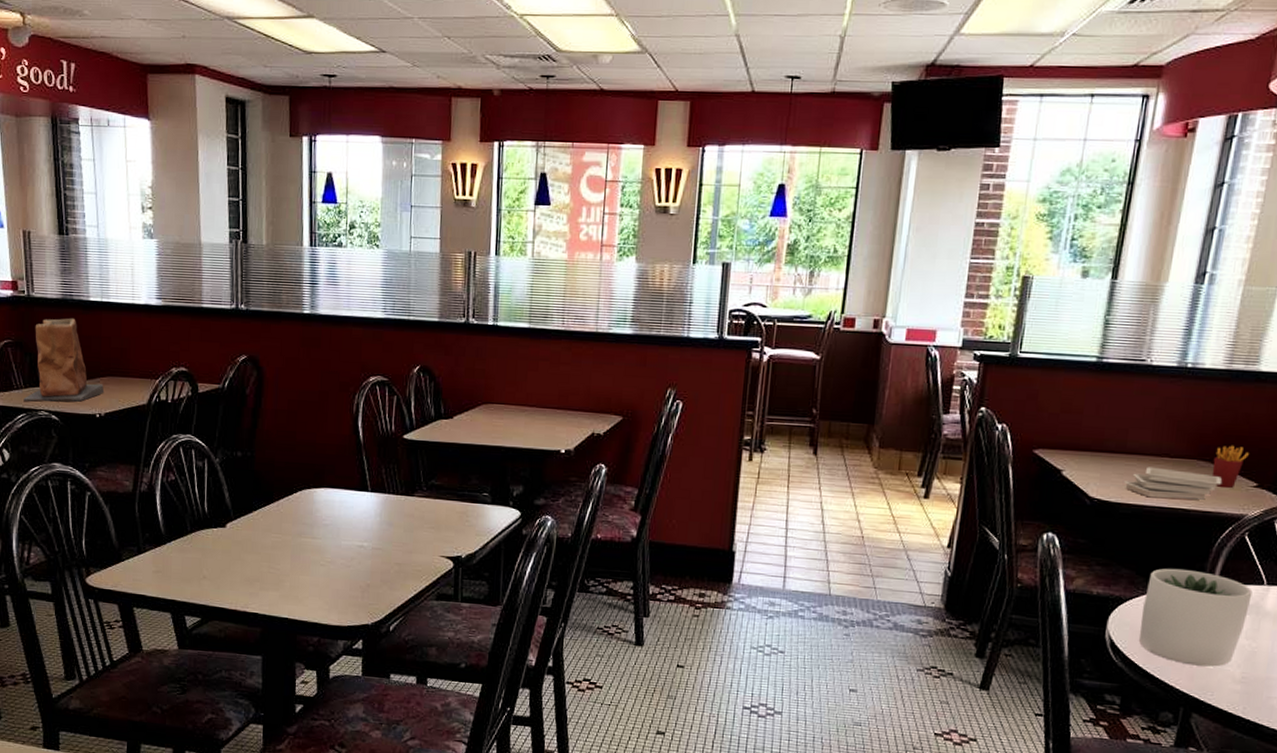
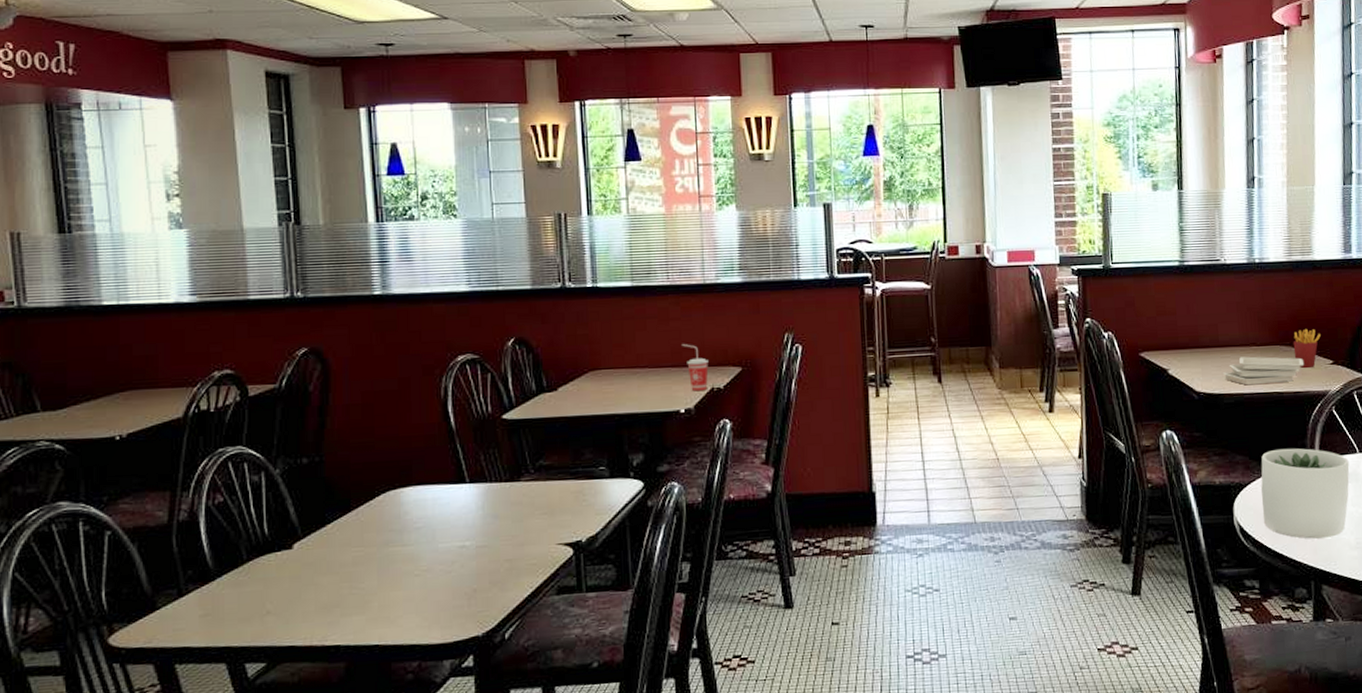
paper bag: present [23,318,105,403] -> none [15,327,126,433]
beverage cup: none [569,388,592,435] -> present [682,344,709,392]

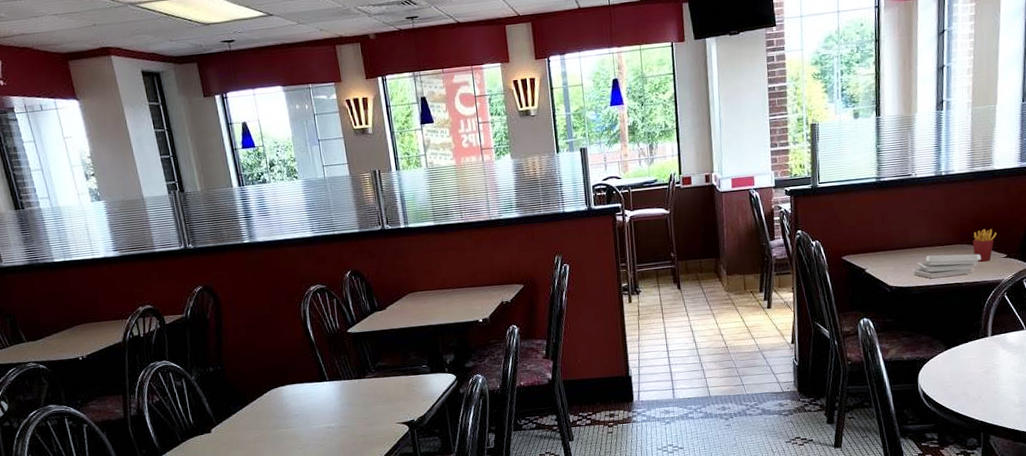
beverage cup: present [682,344,709,392] -> none [476,268,499,305]
planter: present [1261,448,1350,539] -> none [941,328,1017,400]

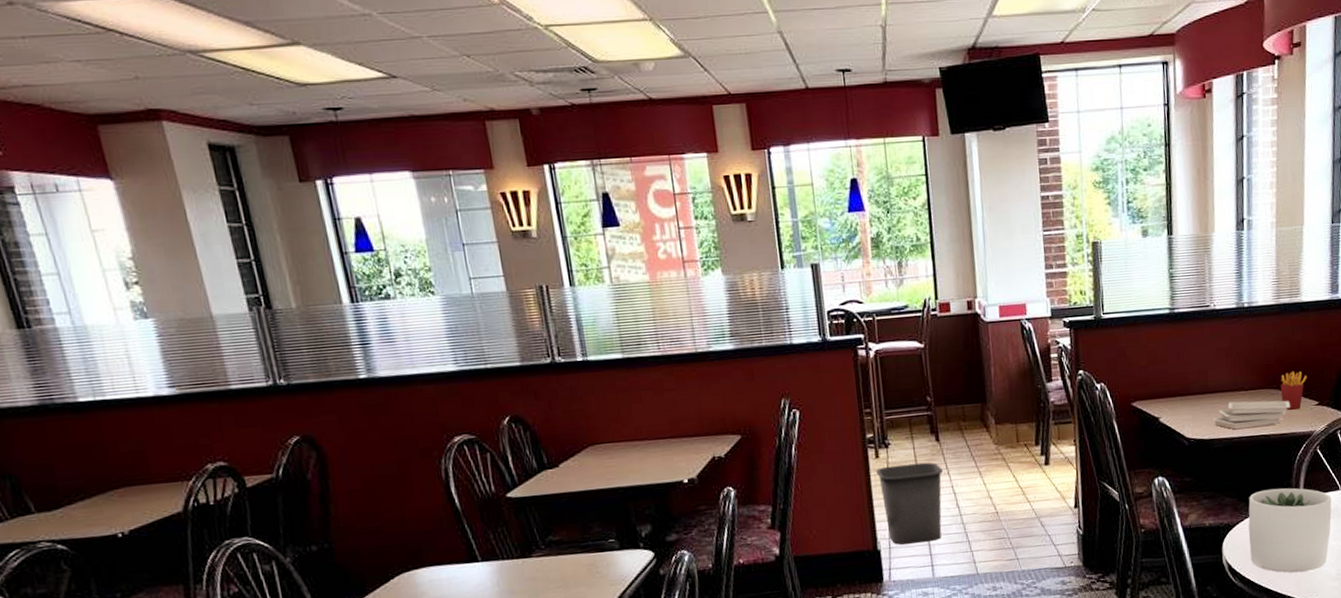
waste bin: none [629,306,684,372] -> present [876,462,944,545]
planter: none [941,328,1017,400] -> present [1248,488,1332,573]

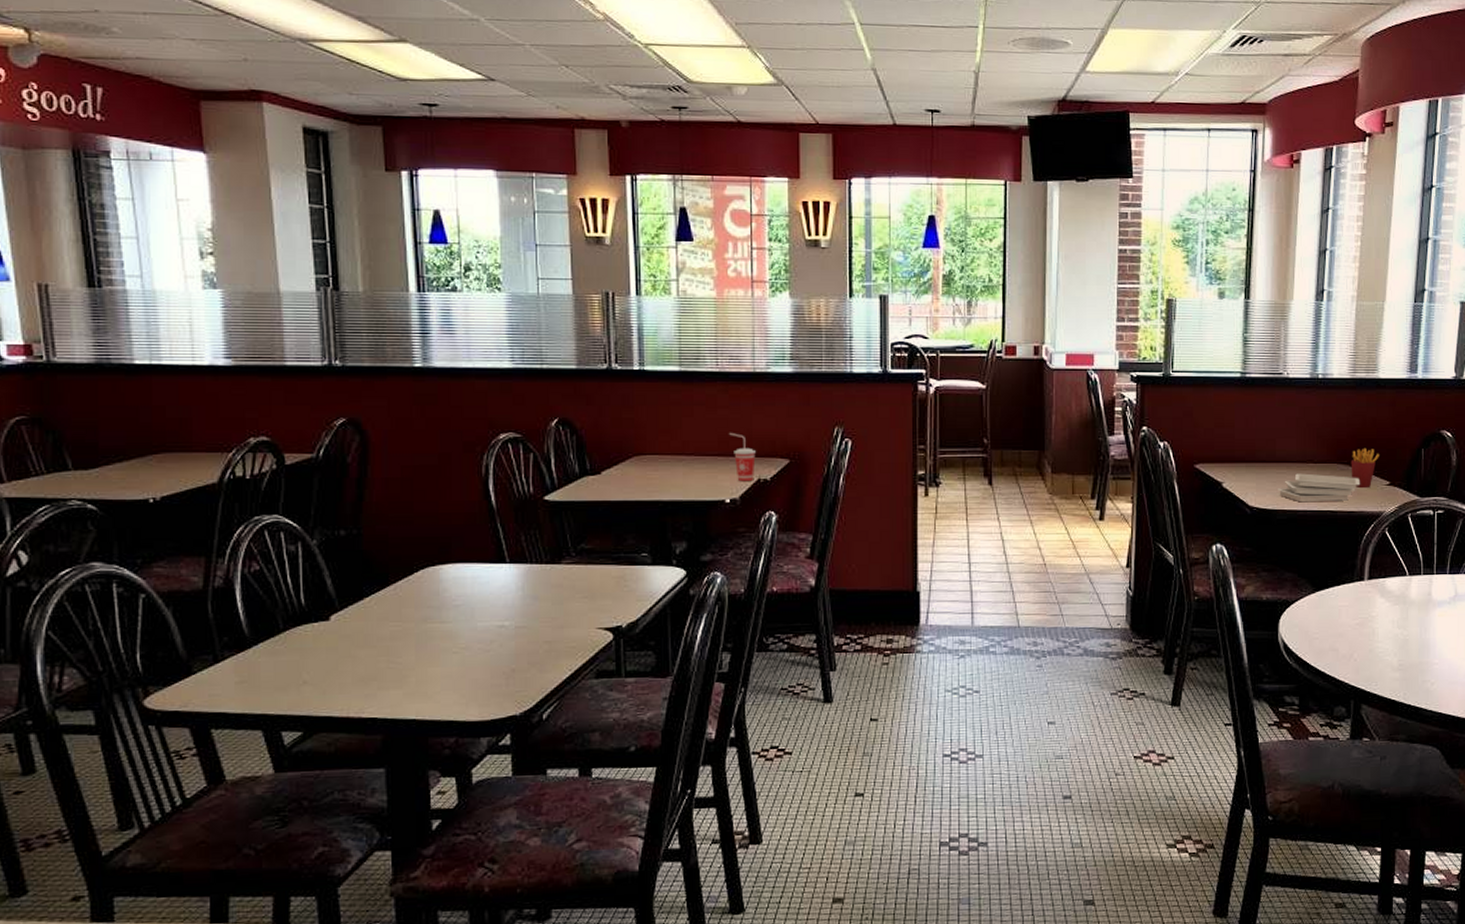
beverage cup: none [679,414,709,462] -> present [729,433,756,482]
waste bin: present [876,462,944,545] -> none [924,505,994,588]
planter: present [1248,488,1332,573] -> none [1307,567,1398,659]

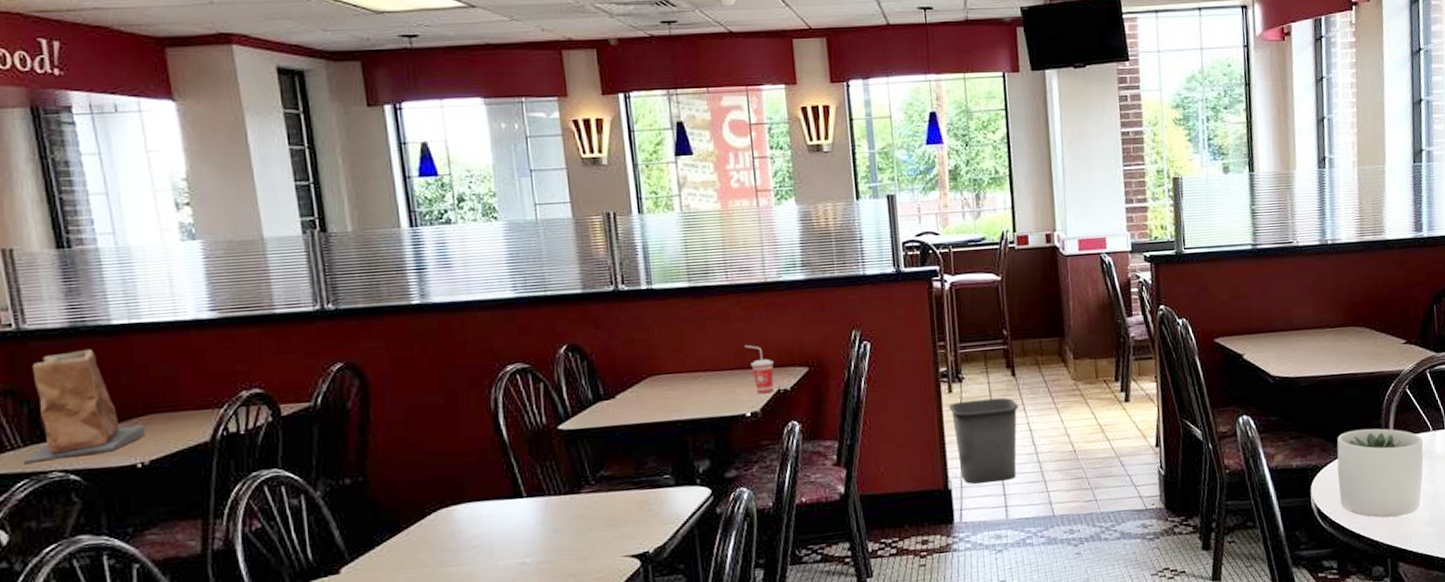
paper bag: none [46,385,159,491] -> present [23,348,146,465]
waste bin: none [924,505,994,588] -> present [949,397,1019,484]
tray: present [1276,473,1361,503] -> none [1297,338,1378,368]
planter: none [1307,567,1398,659] -> present [1337,428,1424,518]
french fries: present [1351,448,1379,487] -> none [1366,308,1393,348]

